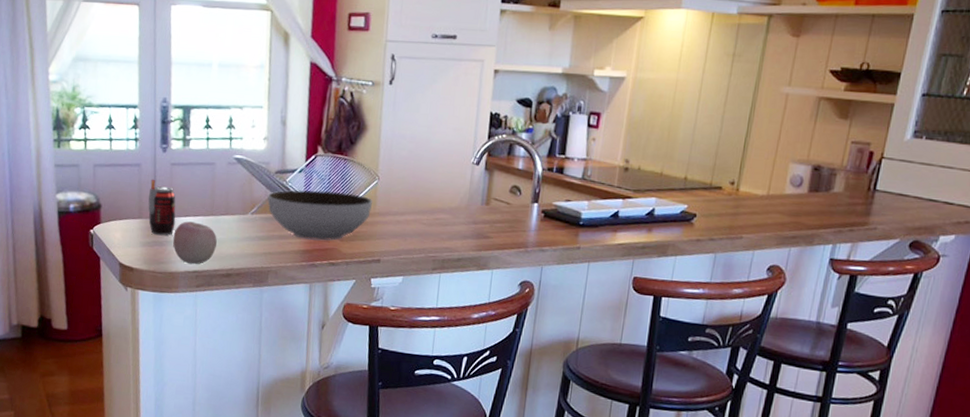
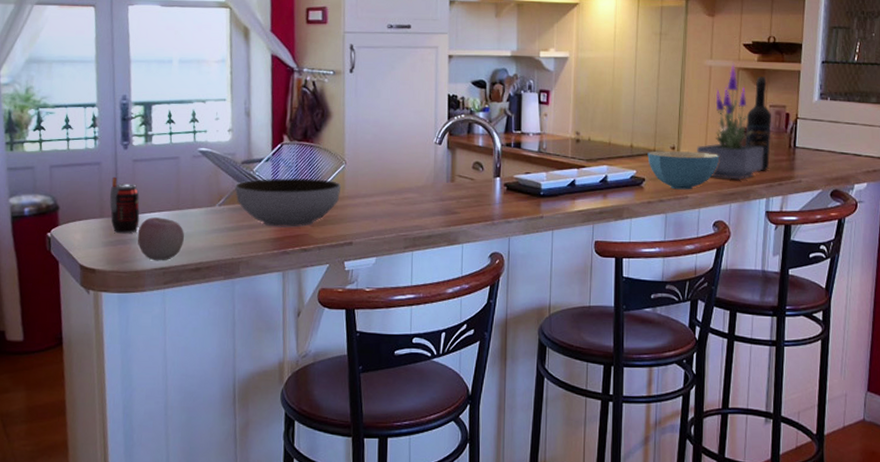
cereal bowl: none [702,185,785,230] -> present [647,151,720,190]
potted plant: none [759,91,838,222] -> present [697,62,764,180]
wine bottle: none [816,107,853,214] -> present [745,75,772,170]

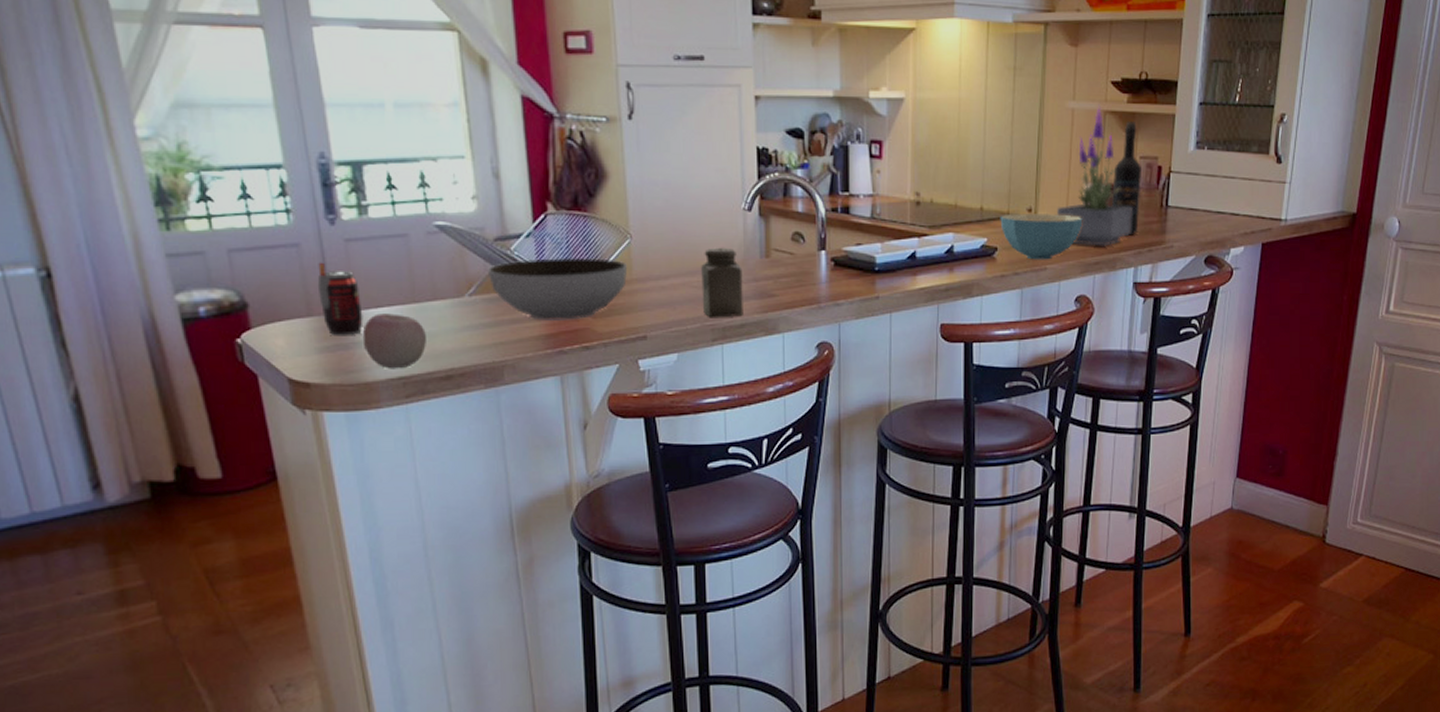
salt shaker: none [398,172,432,230] -> present [701,247,743,318]

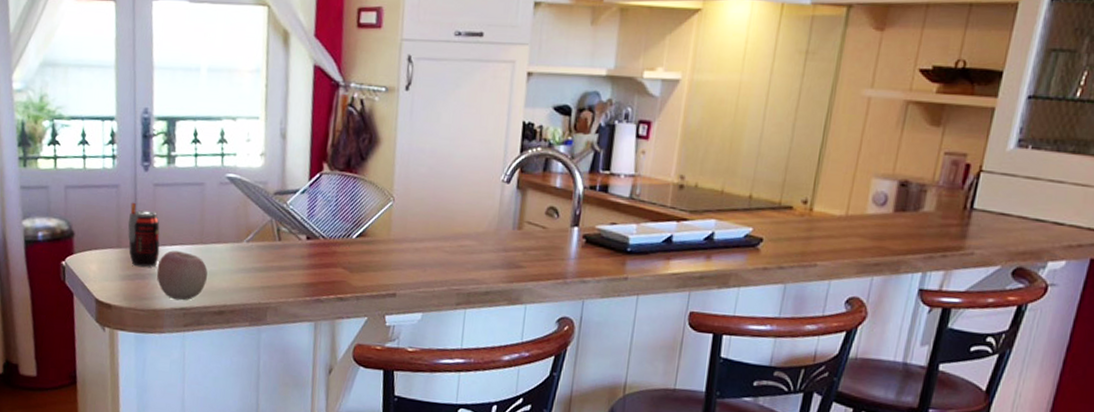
soup bowl: present [487,257,628,320] -> none [264,213,388,272]
salt shaker: present [701,247,743,318] -> none [450,215,494,285]
cereal bowl: present [1000,213,1083,260] -> none [769,204,866,256]
potted plant: present [1057,104,1132,246] -> none [836,93,928,247]
wine bottle: present [1112,120,1143,234] -> none [903,112,946,237]

